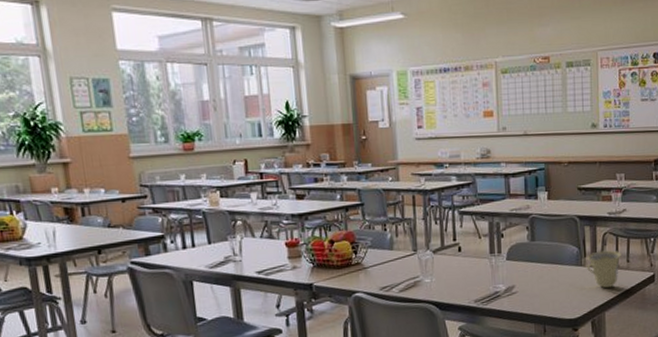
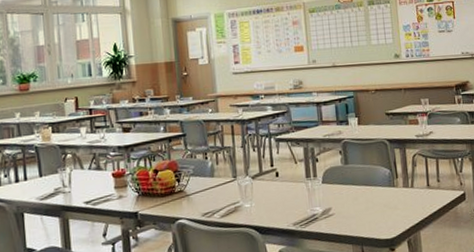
cup: present [586,250,621,288] -> none [398,171,432,208]

